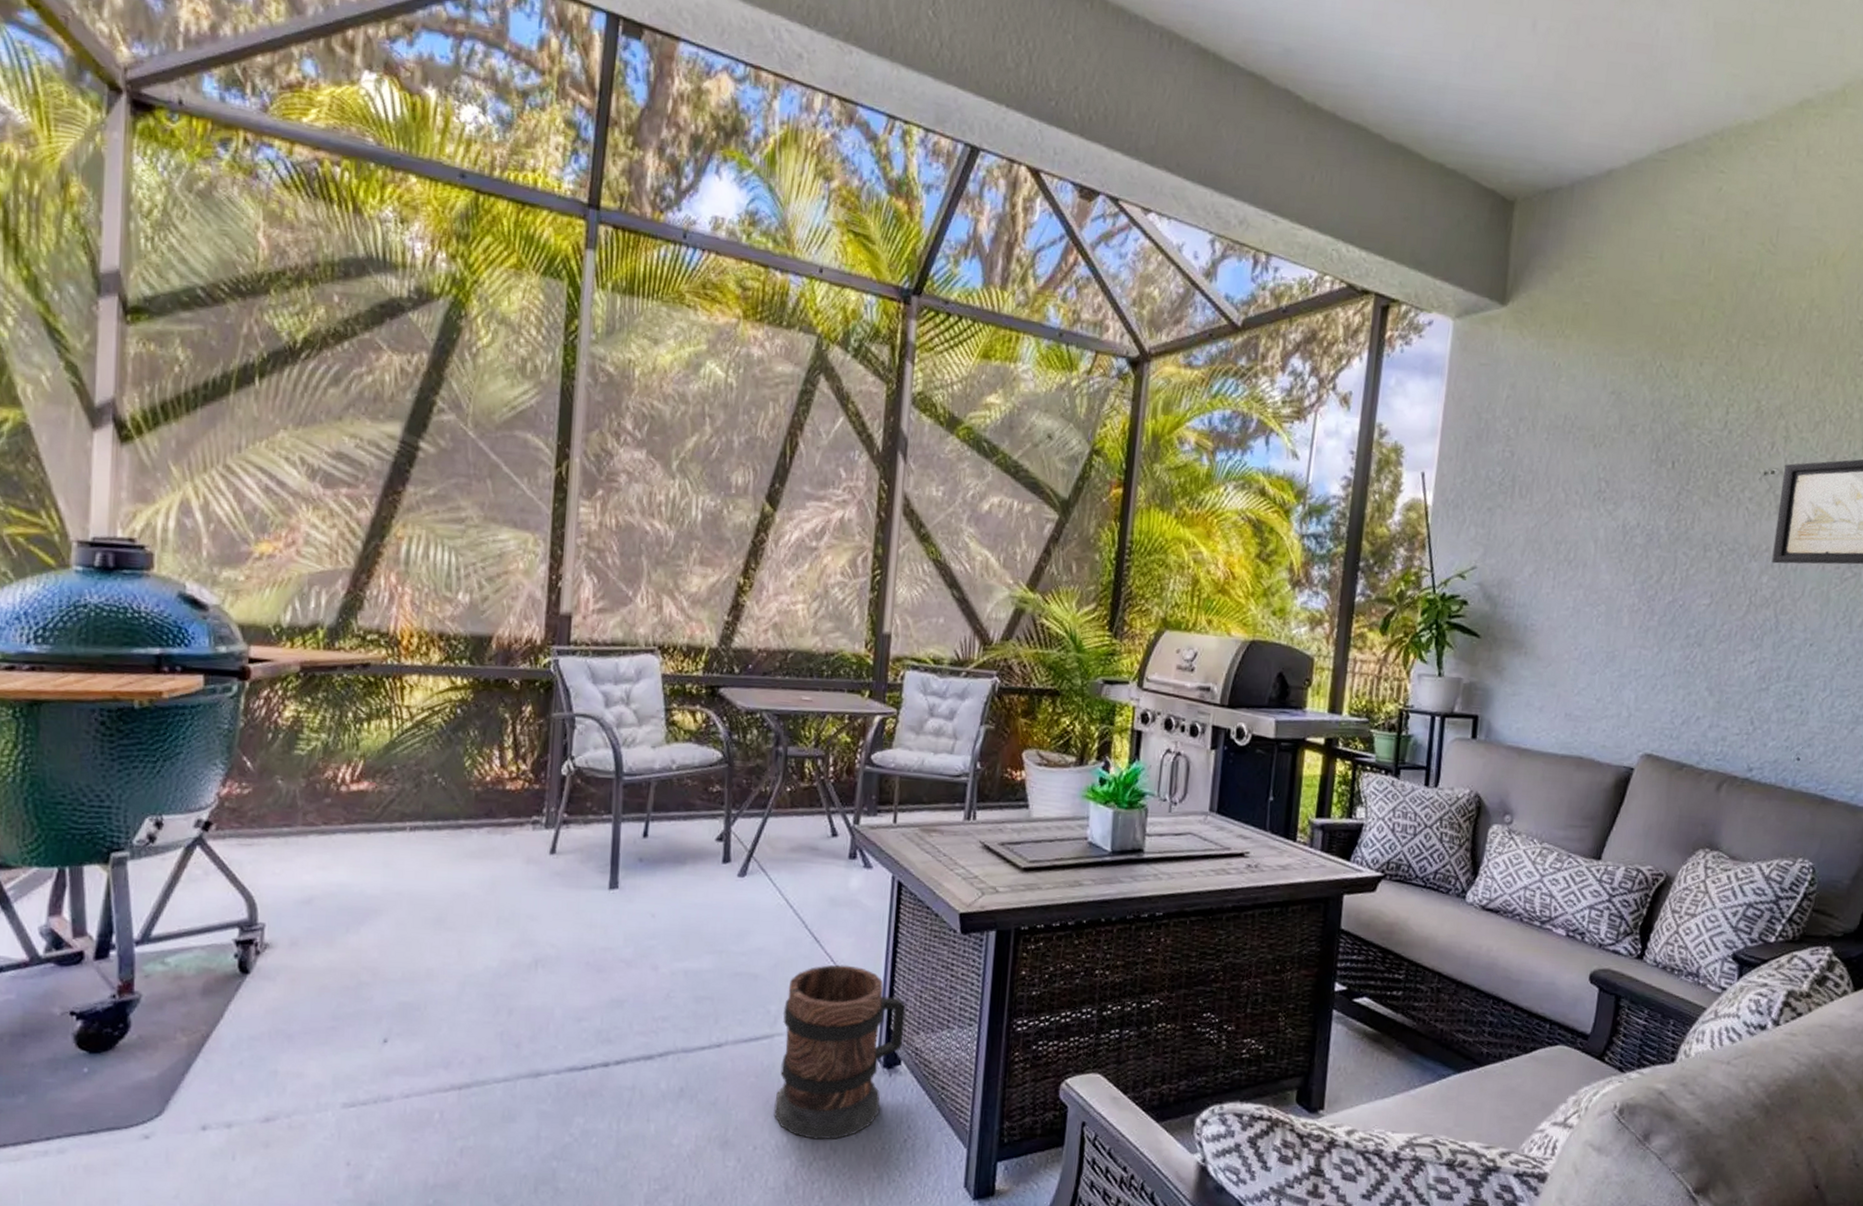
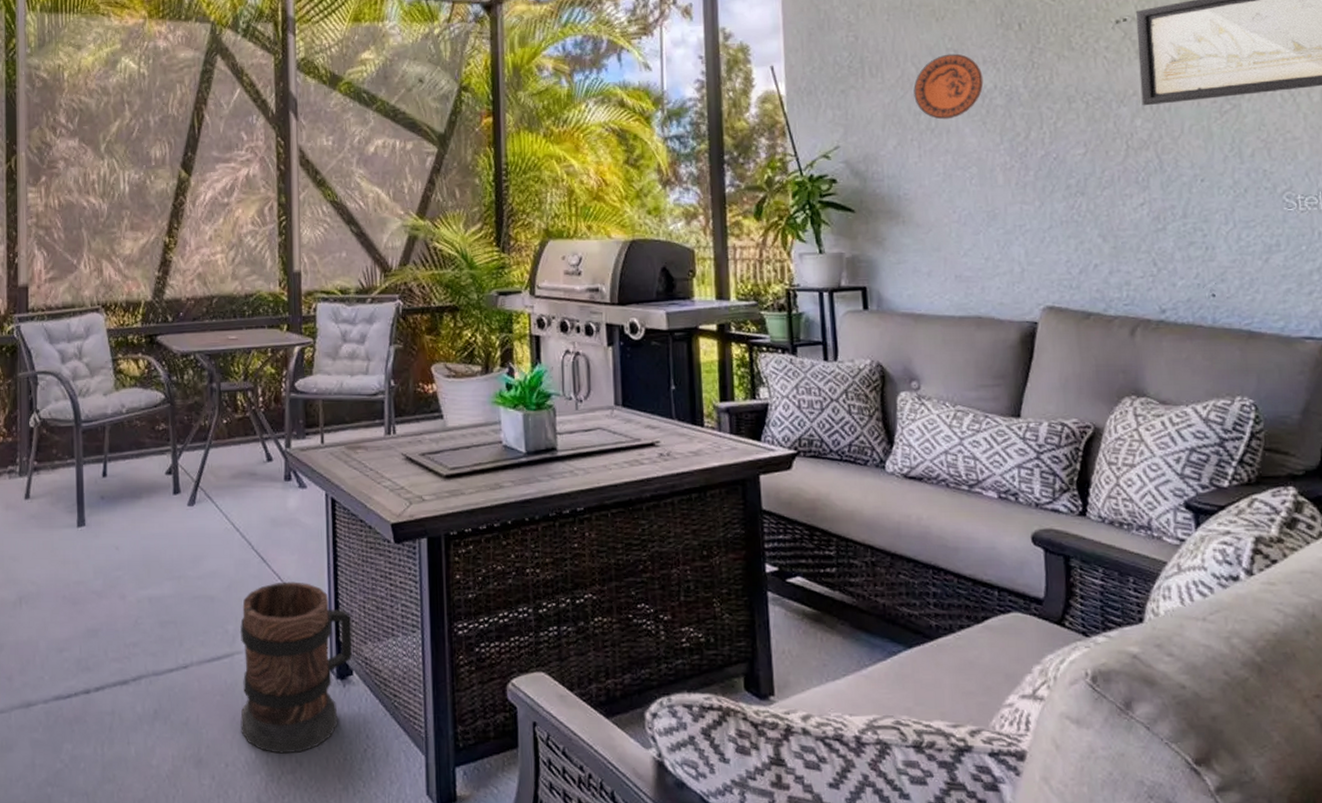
decorative plate: none [1558,484,1629,553] -> present [913,53,984,120]

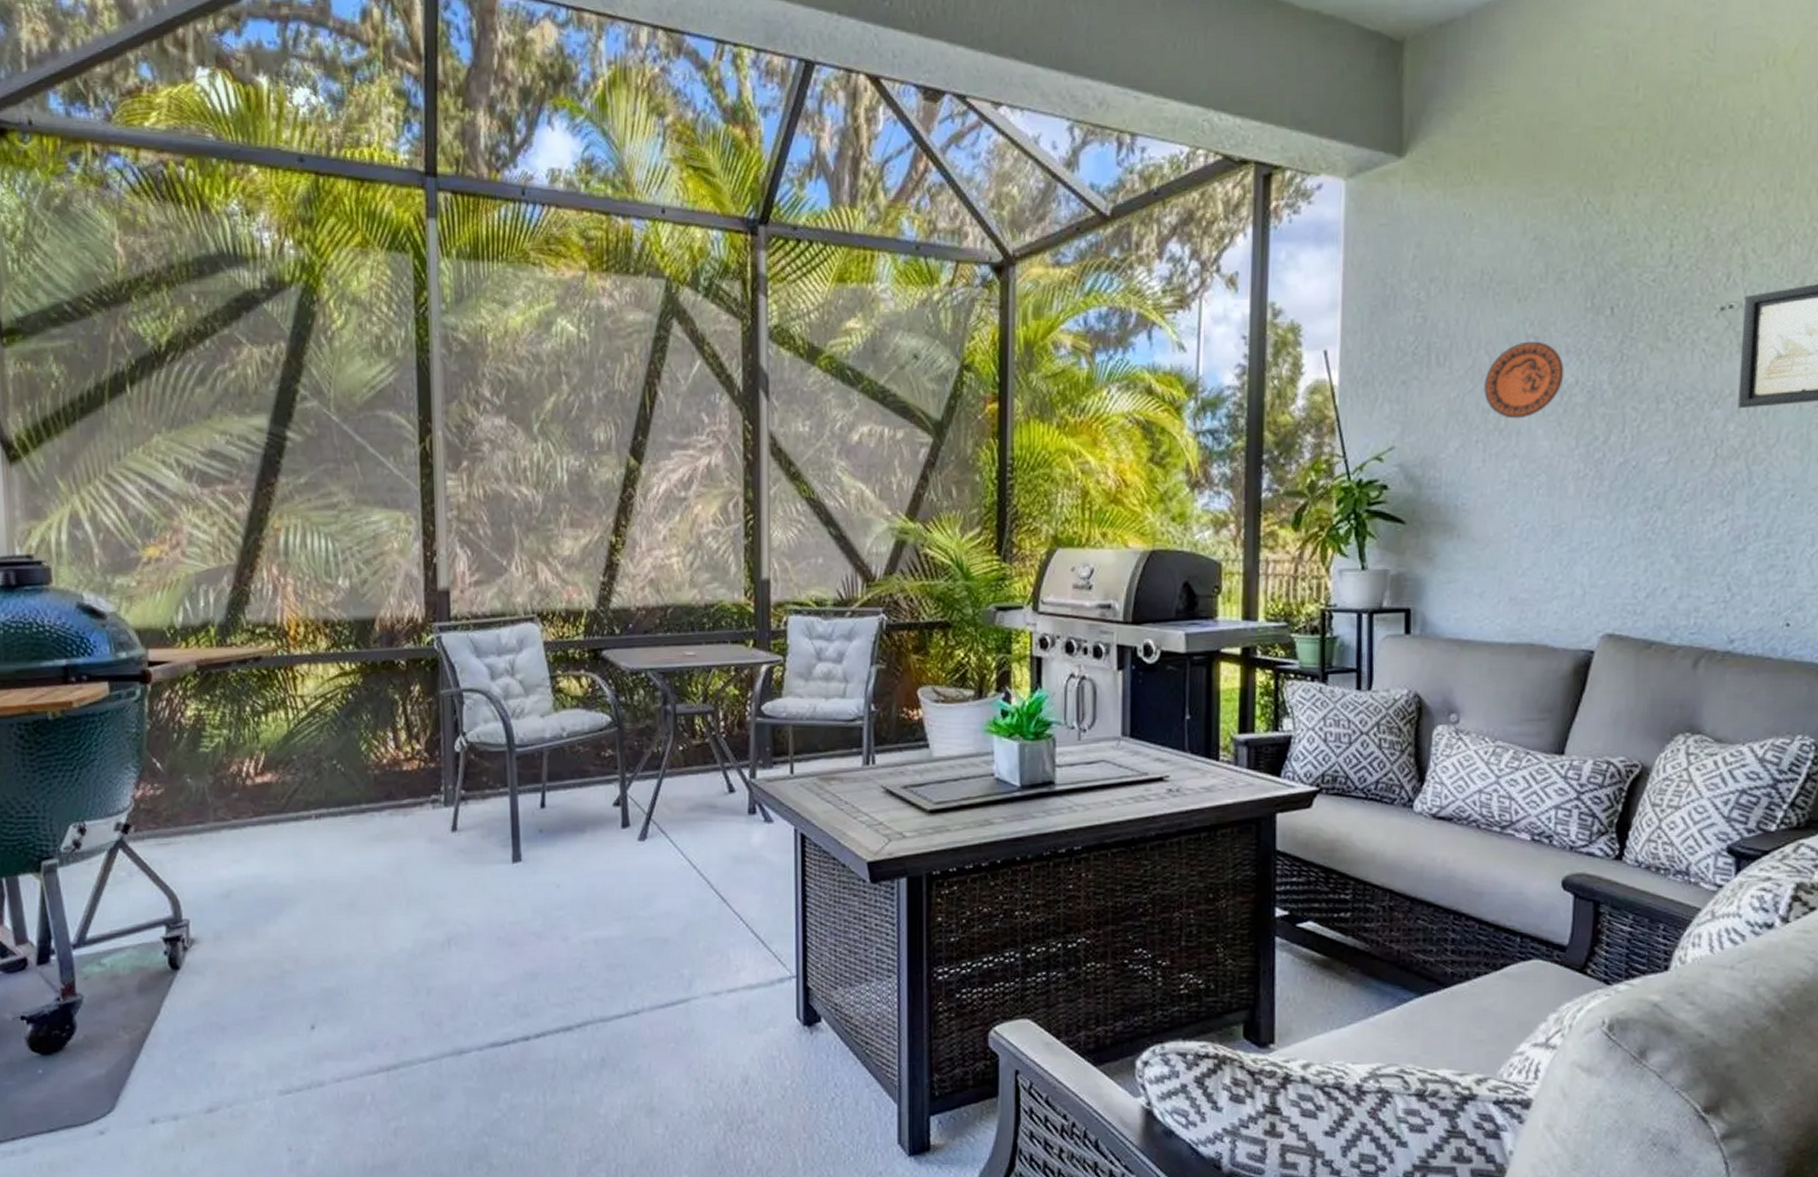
wooden barrel: present [239,582,353,754] -> none [696,923,822,1103]

